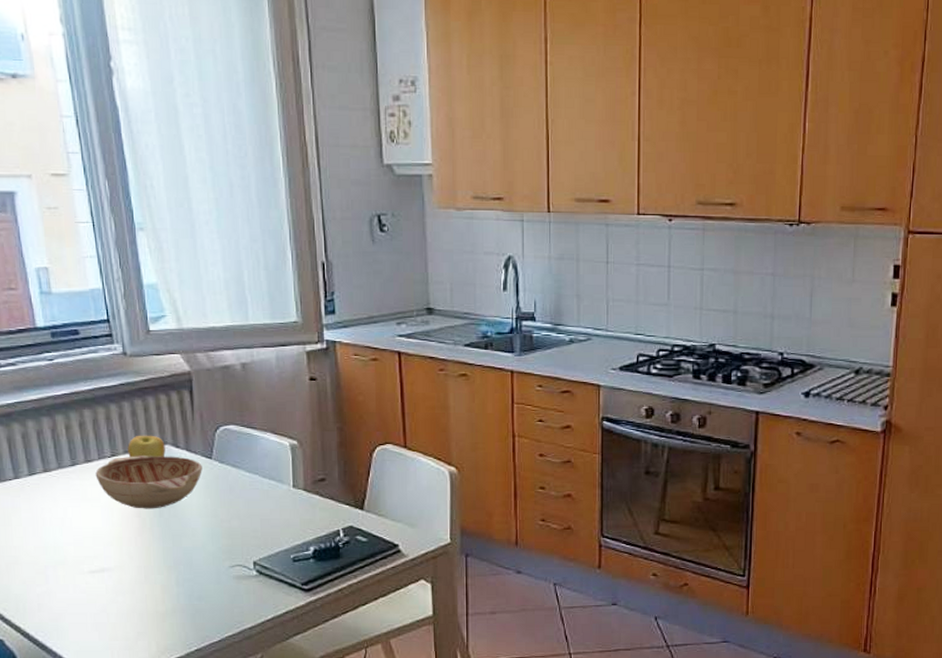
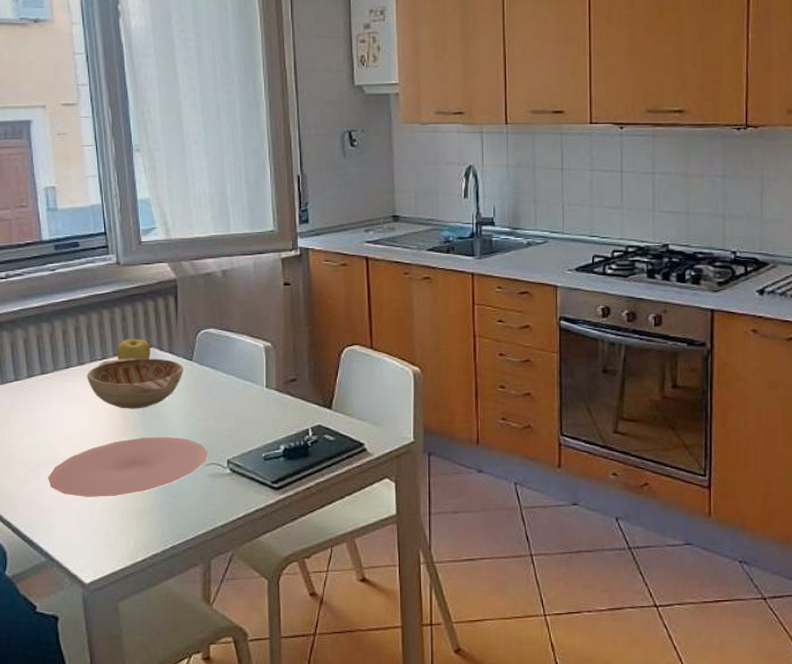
plate: none [58,537,232,600] -> present [48,436,208,497]

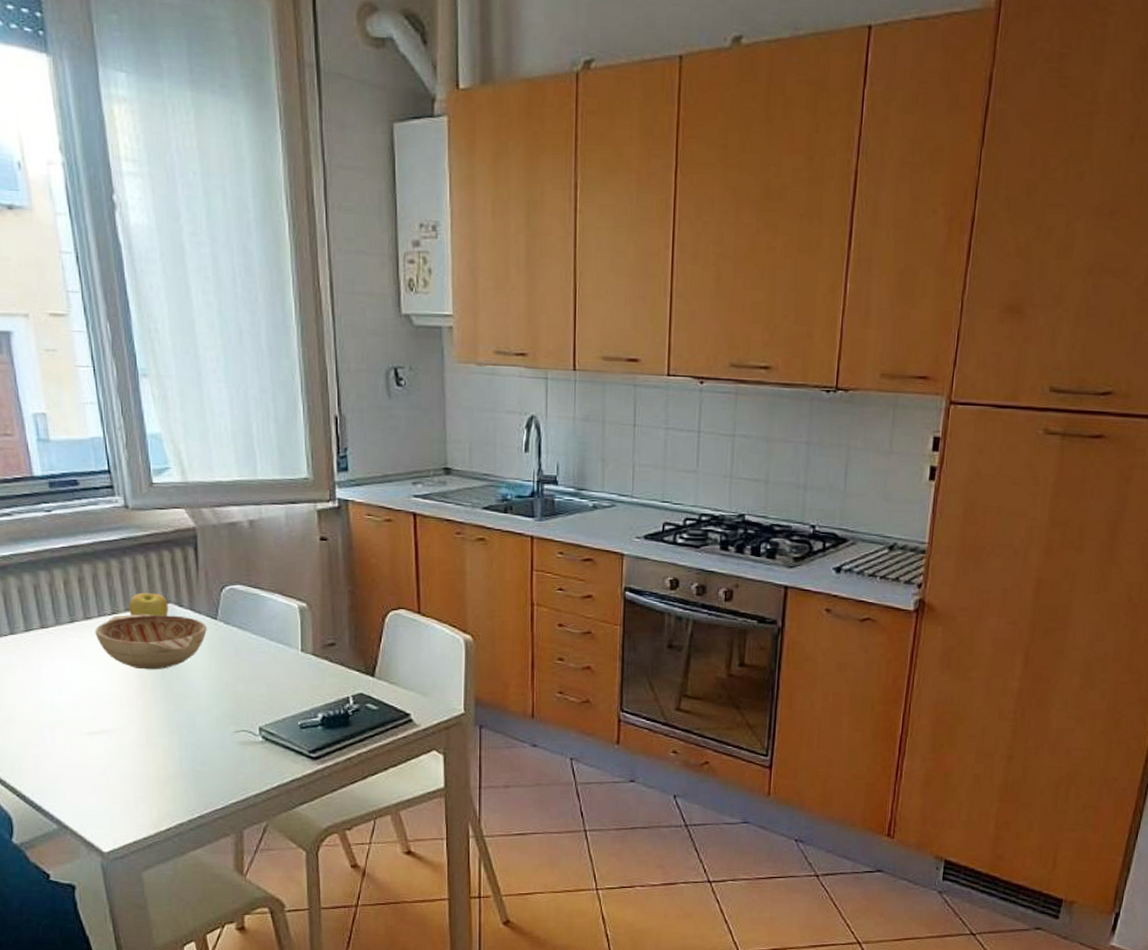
plate: present [48,436,208,497] -> none [55,700,237,763]

